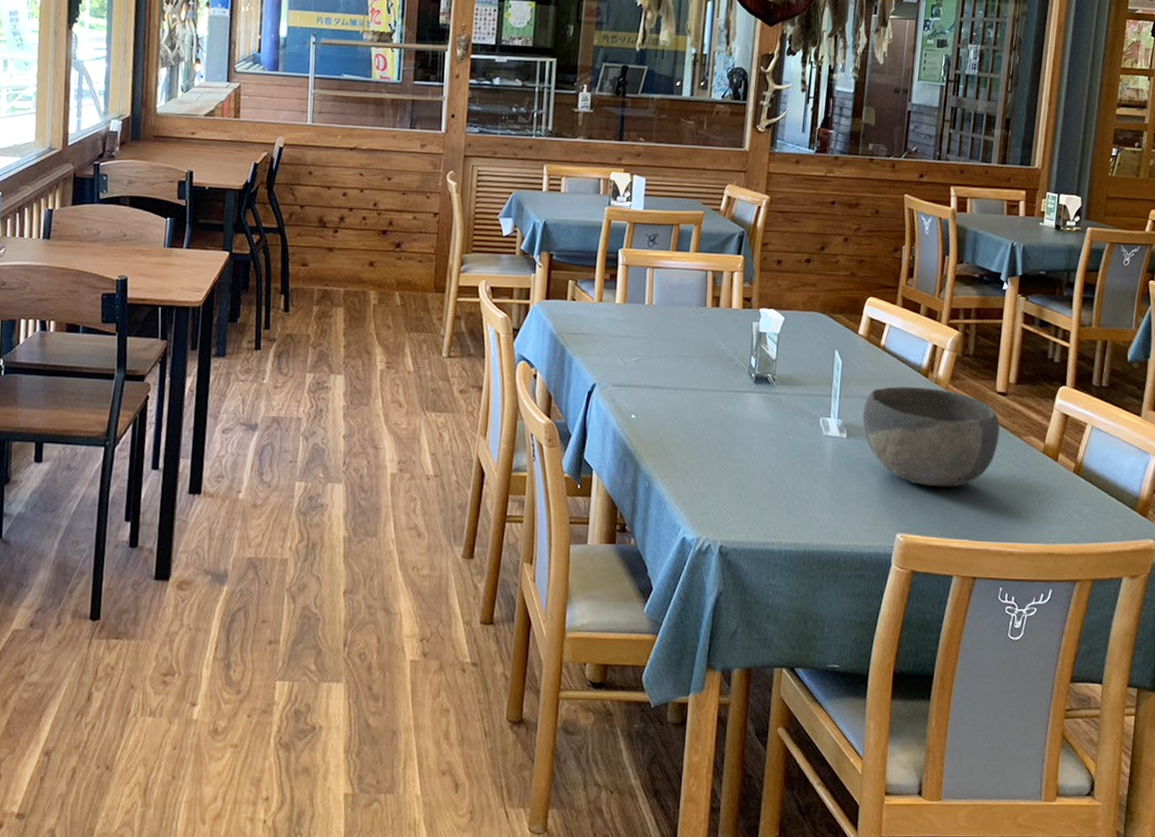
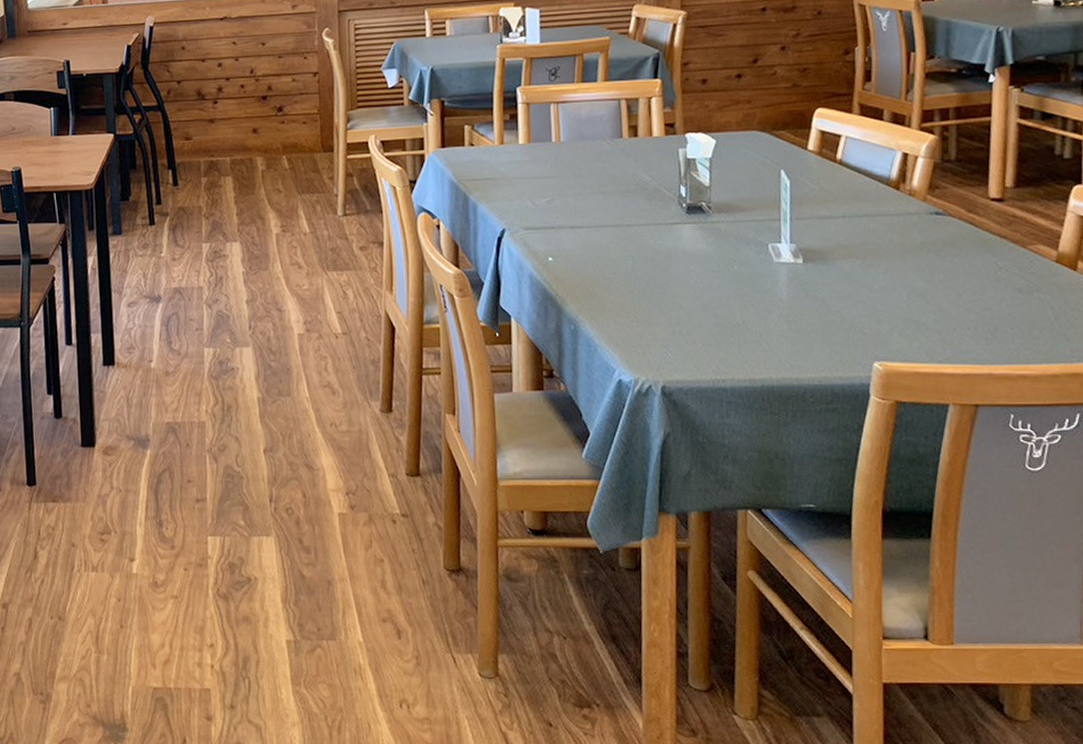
bowl: present [863,386,1000,487] -> none [820,201,998,309]

